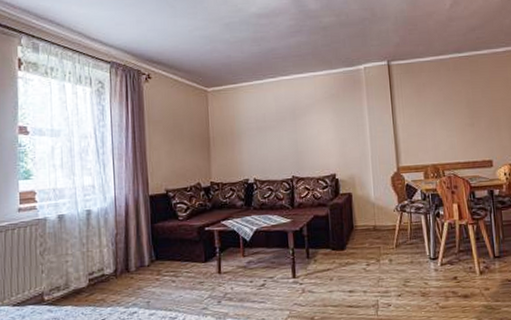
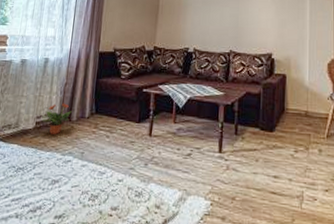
potted plant: none [97,254,129,289] -> present [43,103,72,135]

